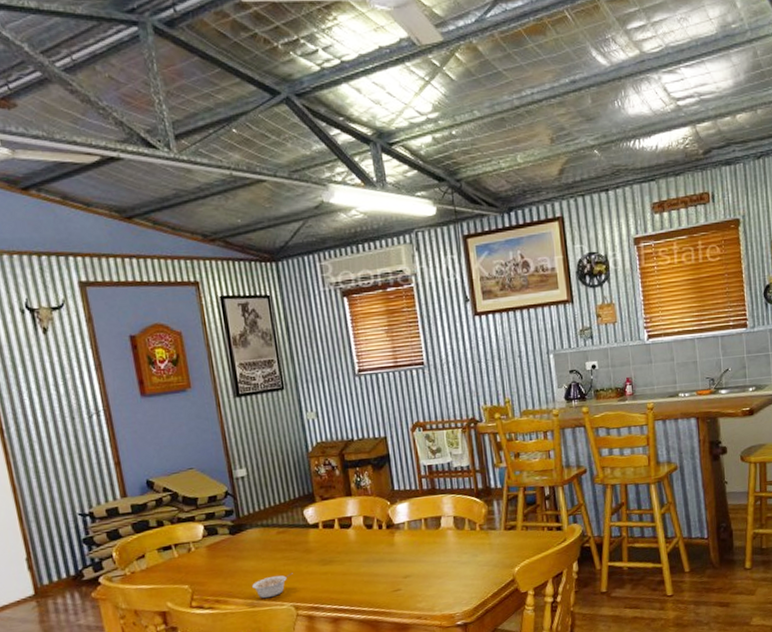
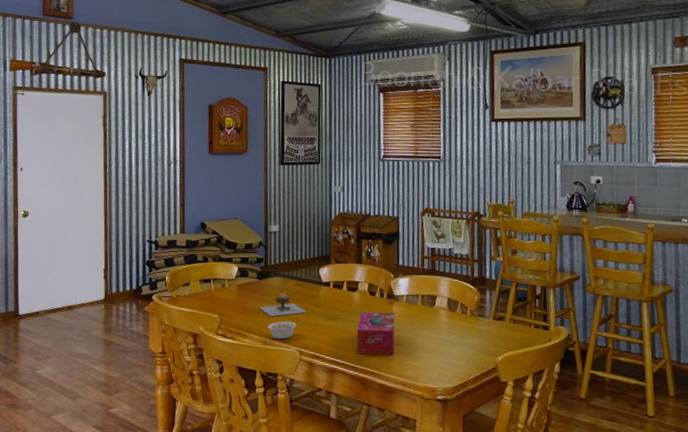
candle: none [238,542,297,574] -> present [259,290,307,317]
tissue box: none [357,543,404,596] -> present [356,312,395,355]

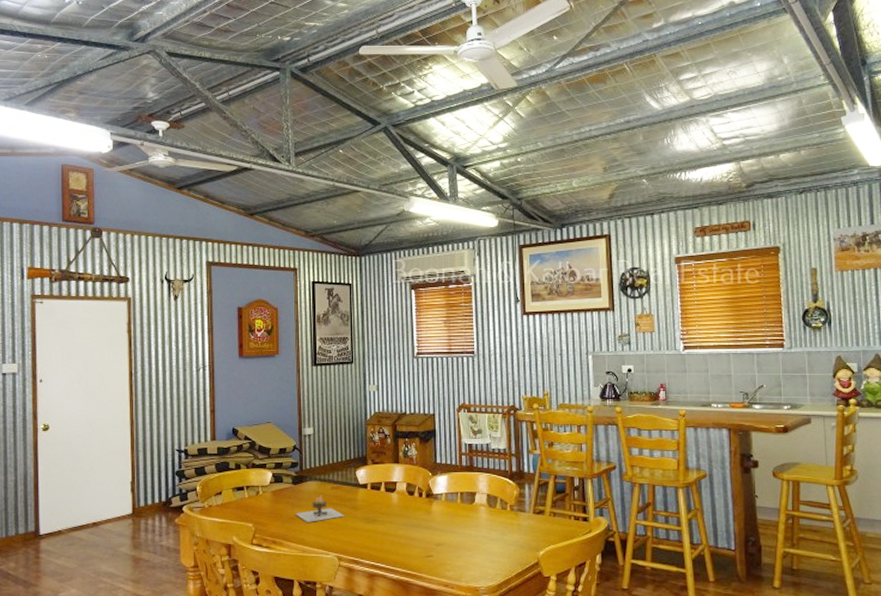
legume: present [268,321,302,340] -> none [305,526,340,546]
tissue box: present [356,312,395,355] -> none [396,511,436,557]

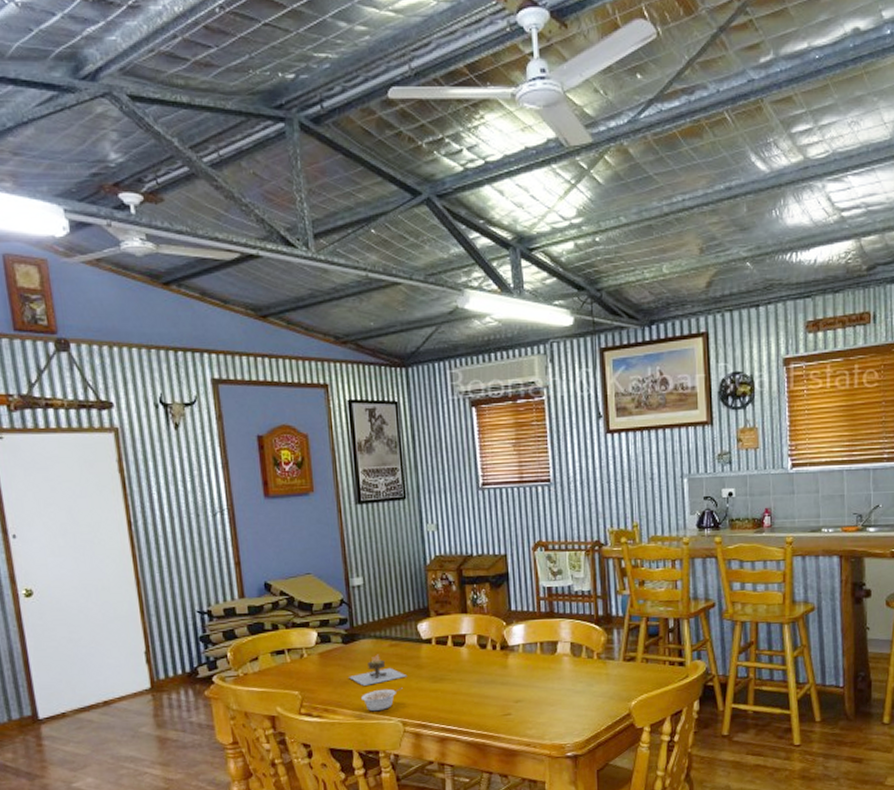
legume: none [305,526,340,546] -> present [361,688,403,712]

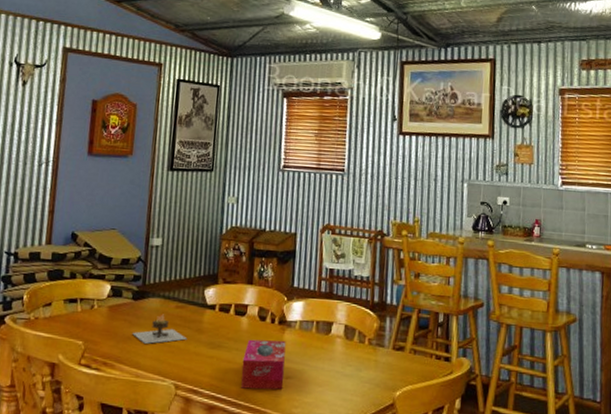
legume: present [361,688,403,712] -> none [140,349,181,371]
tissue box: none [468,665,514,717] -> present [241,339,286,390]

